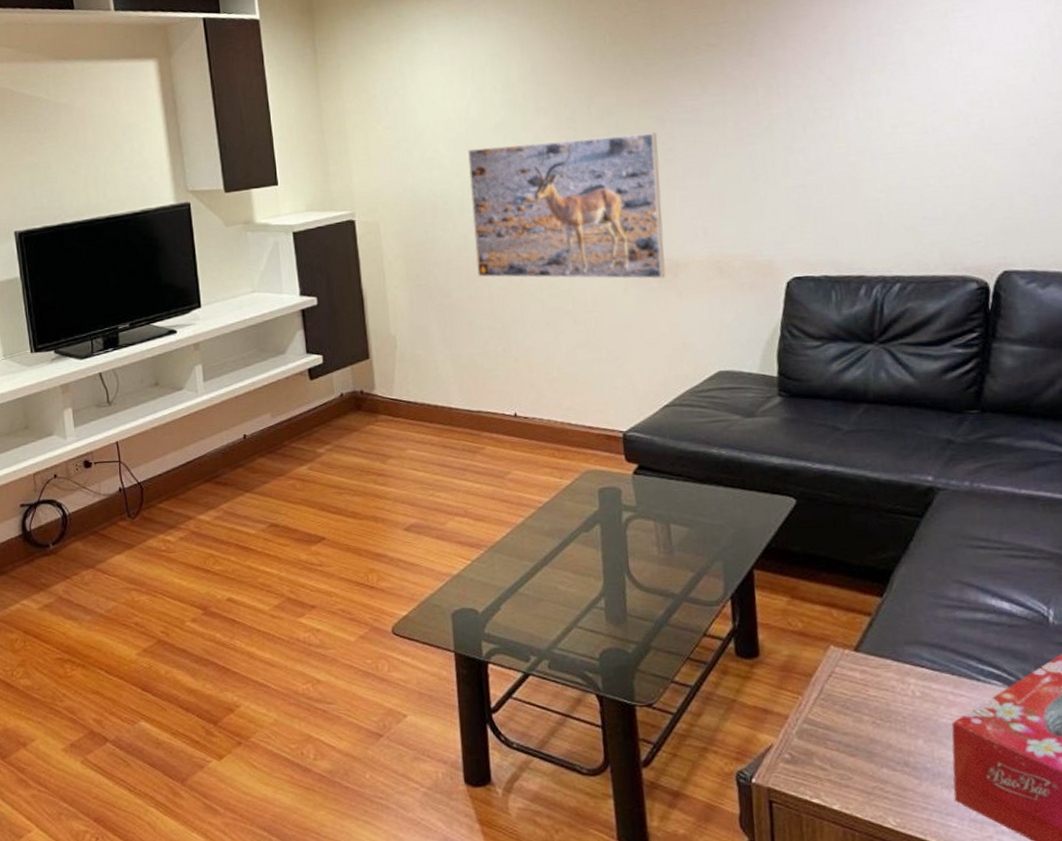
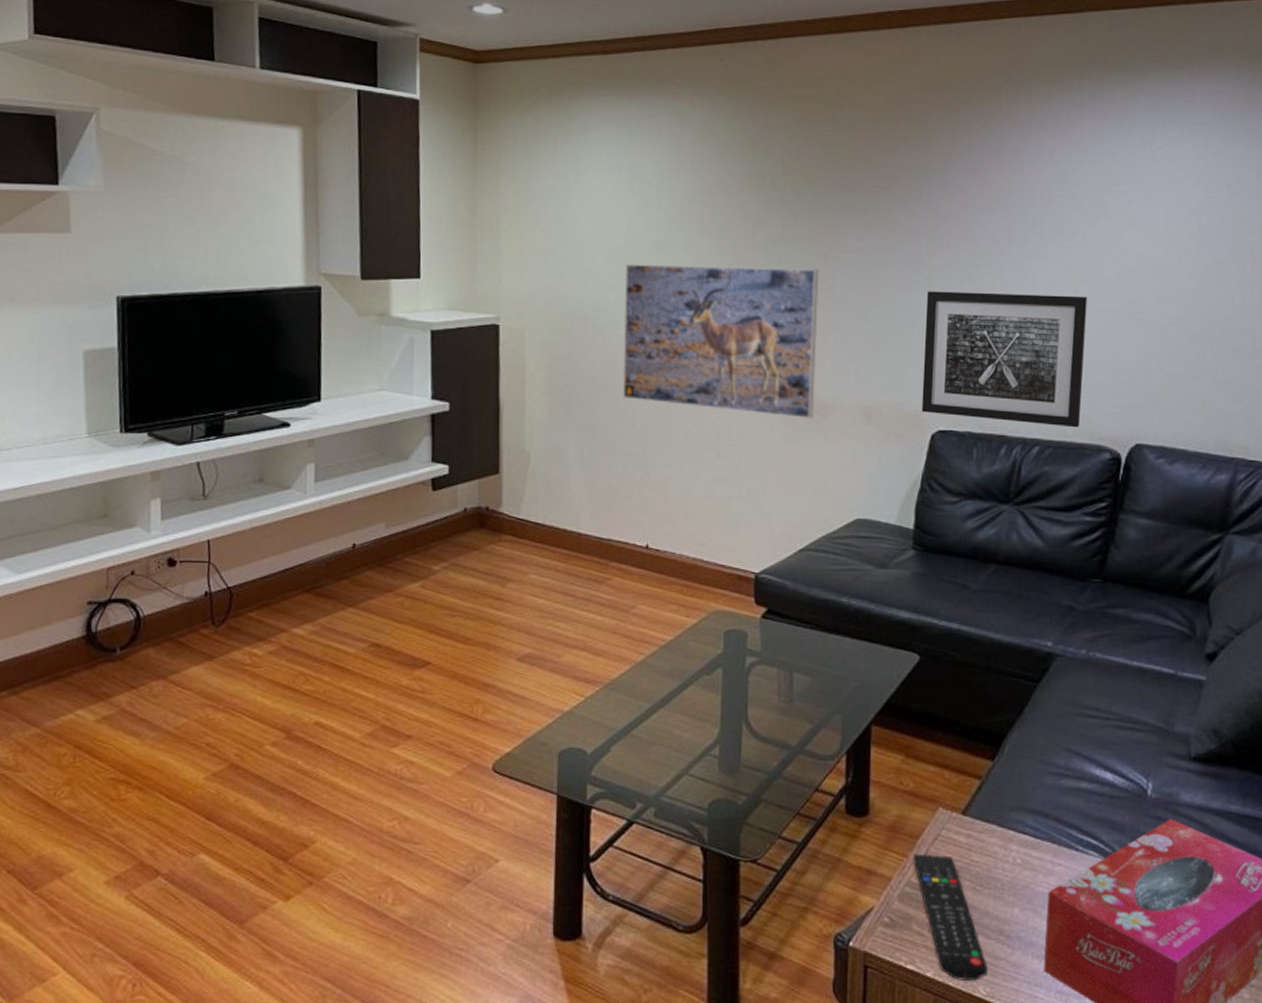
wall art: none [768,127,942,262] -> present [921,291,1088,428]
remote control: none [807,691,896,812] -> present [913,853,988,981]

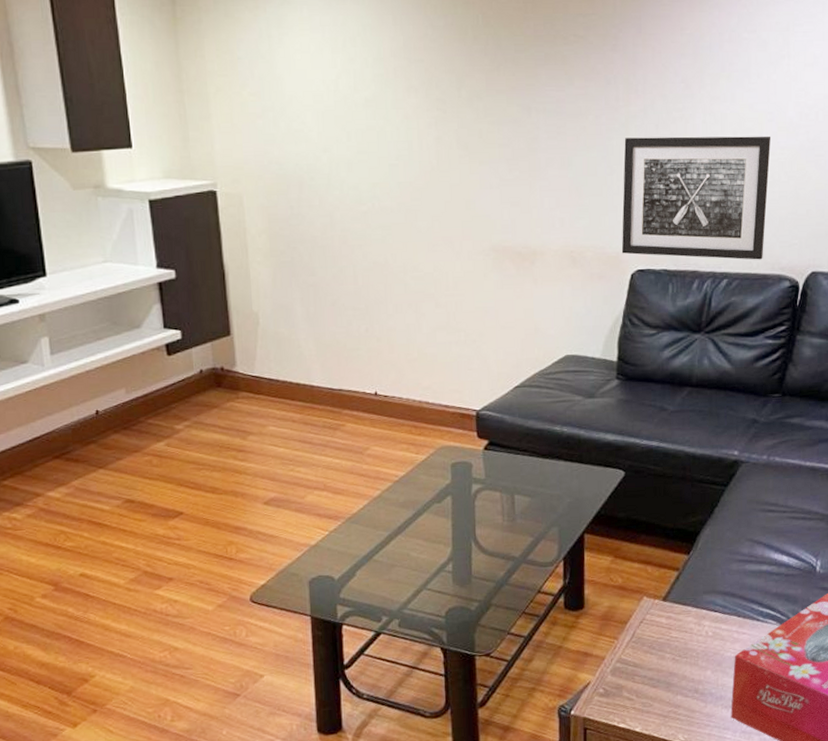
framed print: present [622,264,819,419] -> none [336,121,524,267]
remote control: present [913,853,988,981] -> none [622,635,685,732]

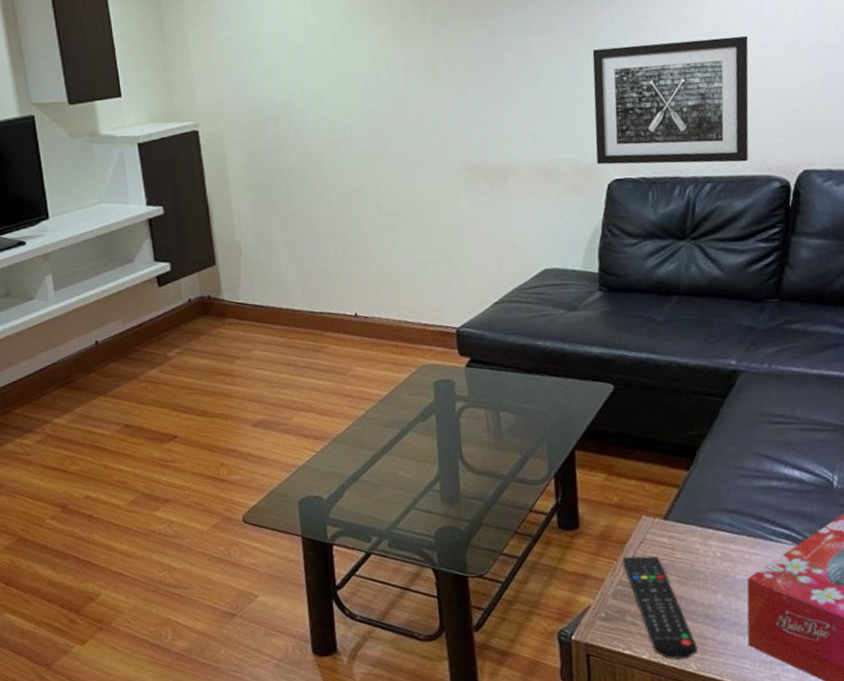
remote control: none [622,635,685,732] -> present [622,556,698,660]

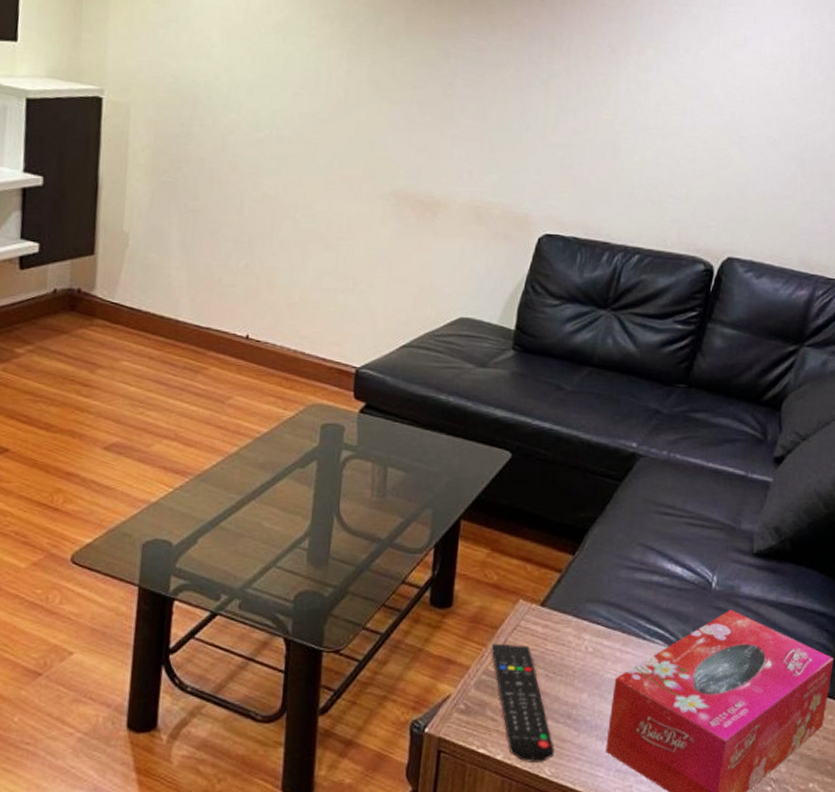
wall art: present [592,35,749,165] -> none [530,95,696,239]

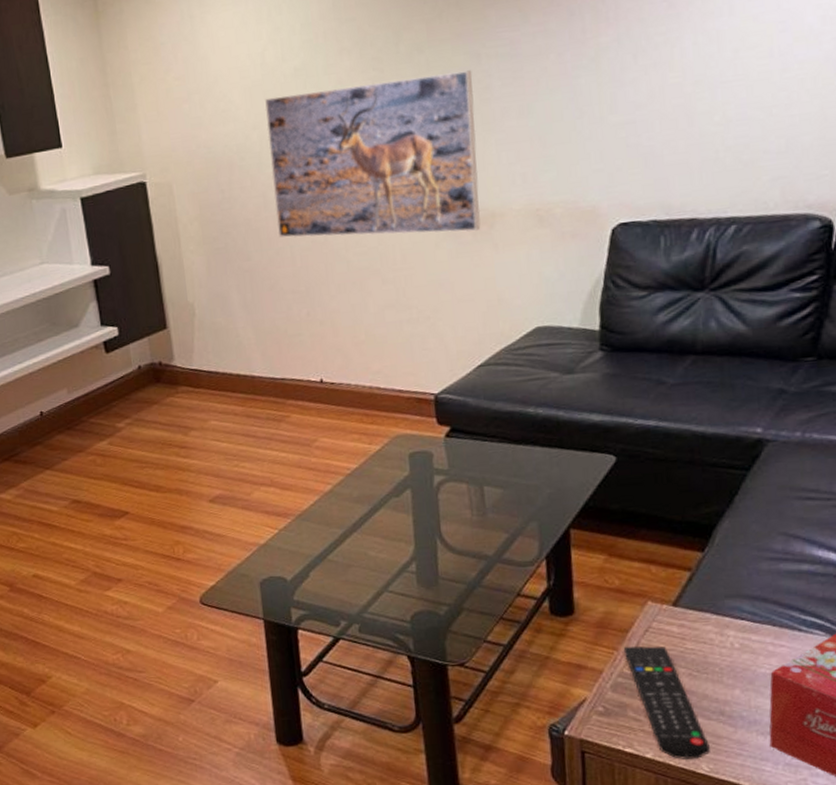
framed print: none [230,43,440,216] -> present [265,70,481,238]

